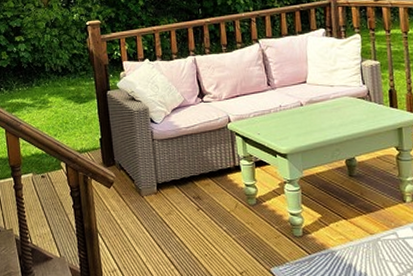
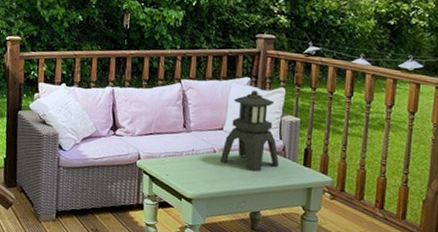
lantern: none [308,40,367,120] -> present [221,90,280,172]

